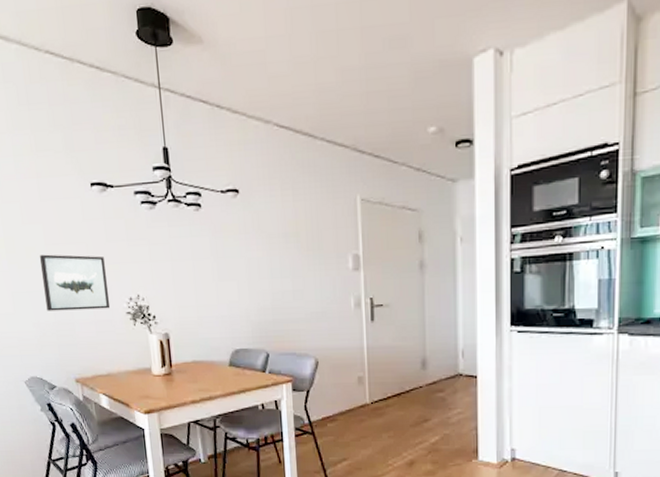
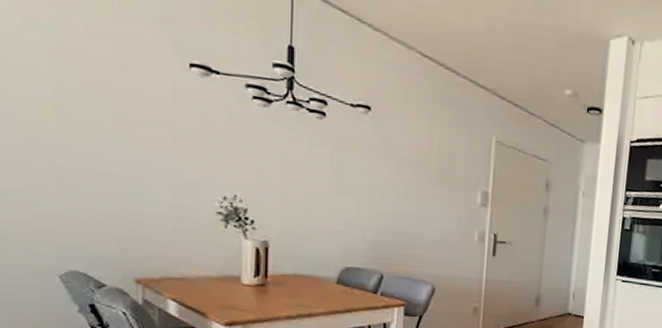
wall art: present [40,254,111,311] -> none [106,130,197,205]

